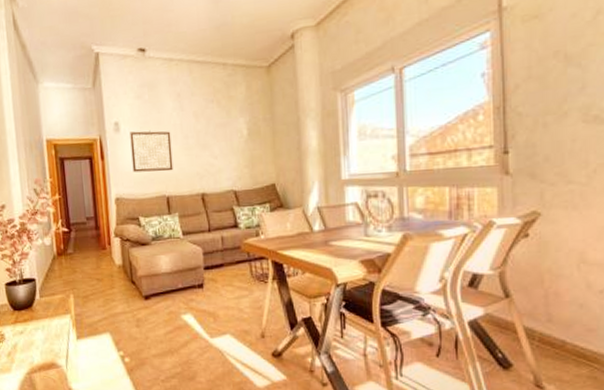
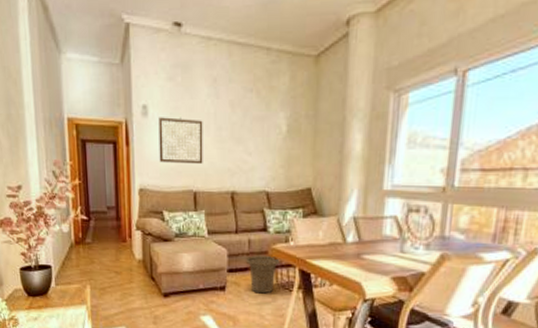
basket: none [220,251,253,288] -> present [245,255,280,294]

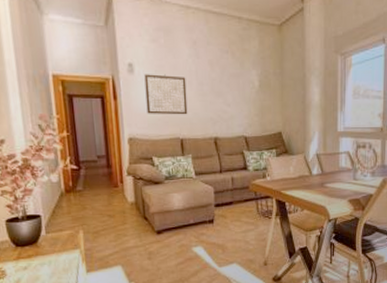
basket: present [245,255,280,294] -> none [230,190,259,223]

